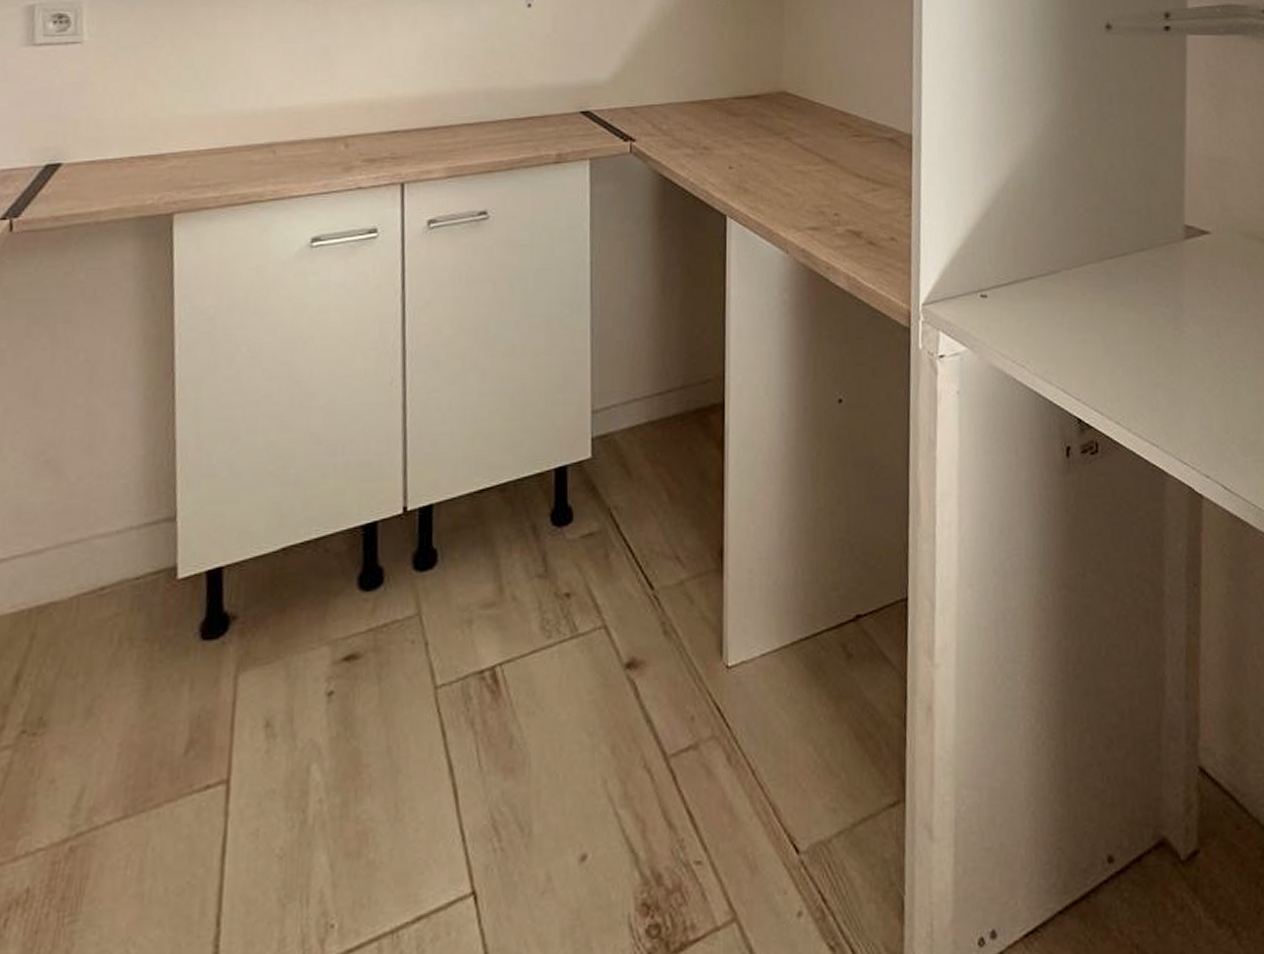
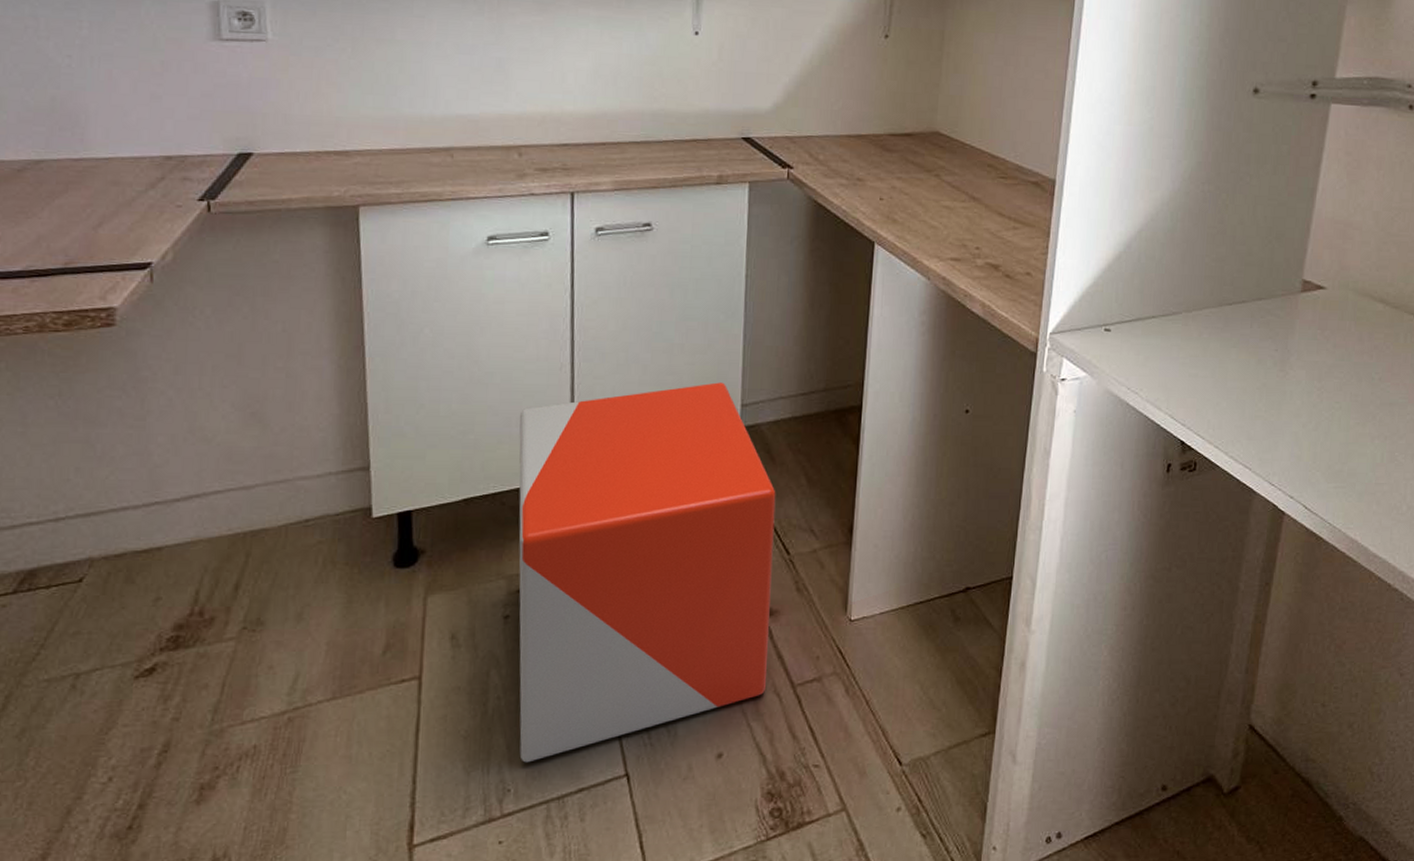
stool: none [344,386,635,886] -> present [519,382,776,763]

